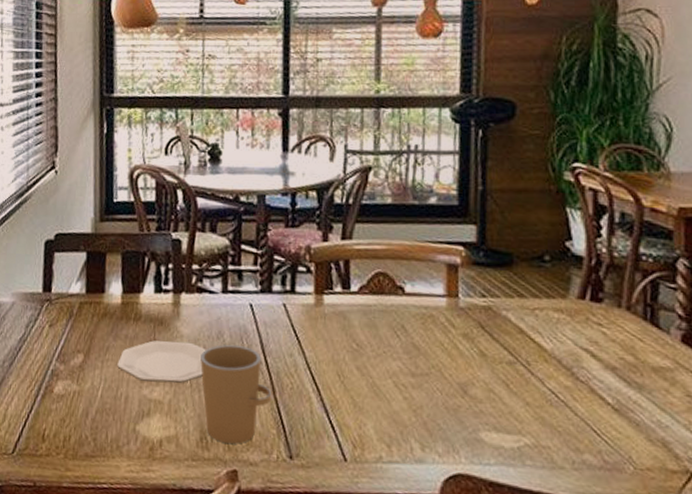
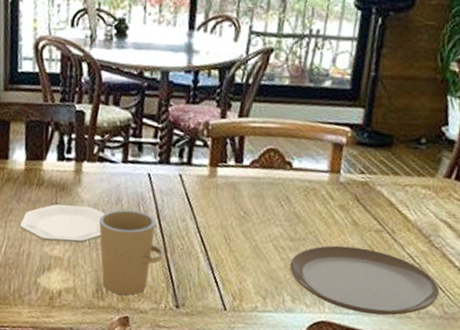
plate: none [414,381,595,466] -> present [289,245,440,316]

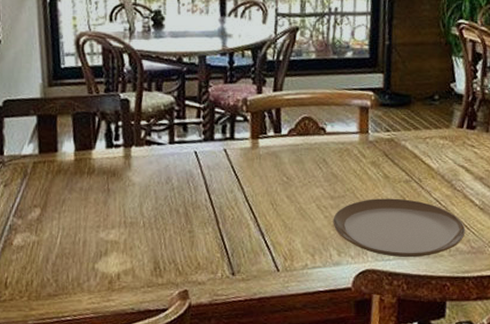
plate: present [20,204,105,243] -> none [74,189,157,226]
cup: present [99,209,164,295] -> none [152,187,216,269]

